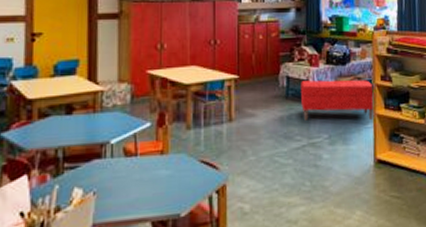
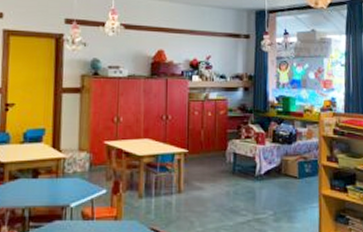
bench: present [301,80,375,121] -> none [247,158,321,201]

